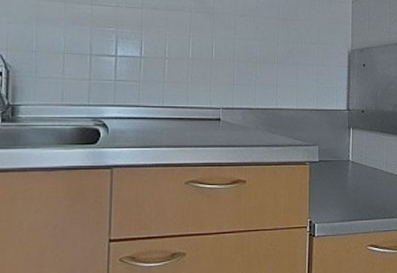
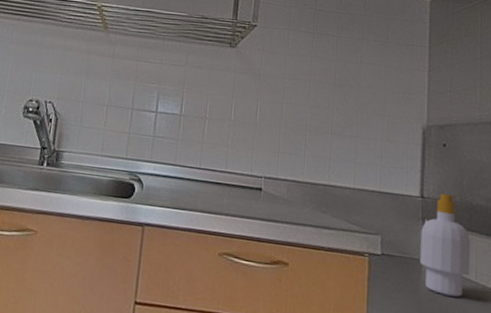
soap bottle: none [347,105,383,185] -> present [420,193,471,297]

